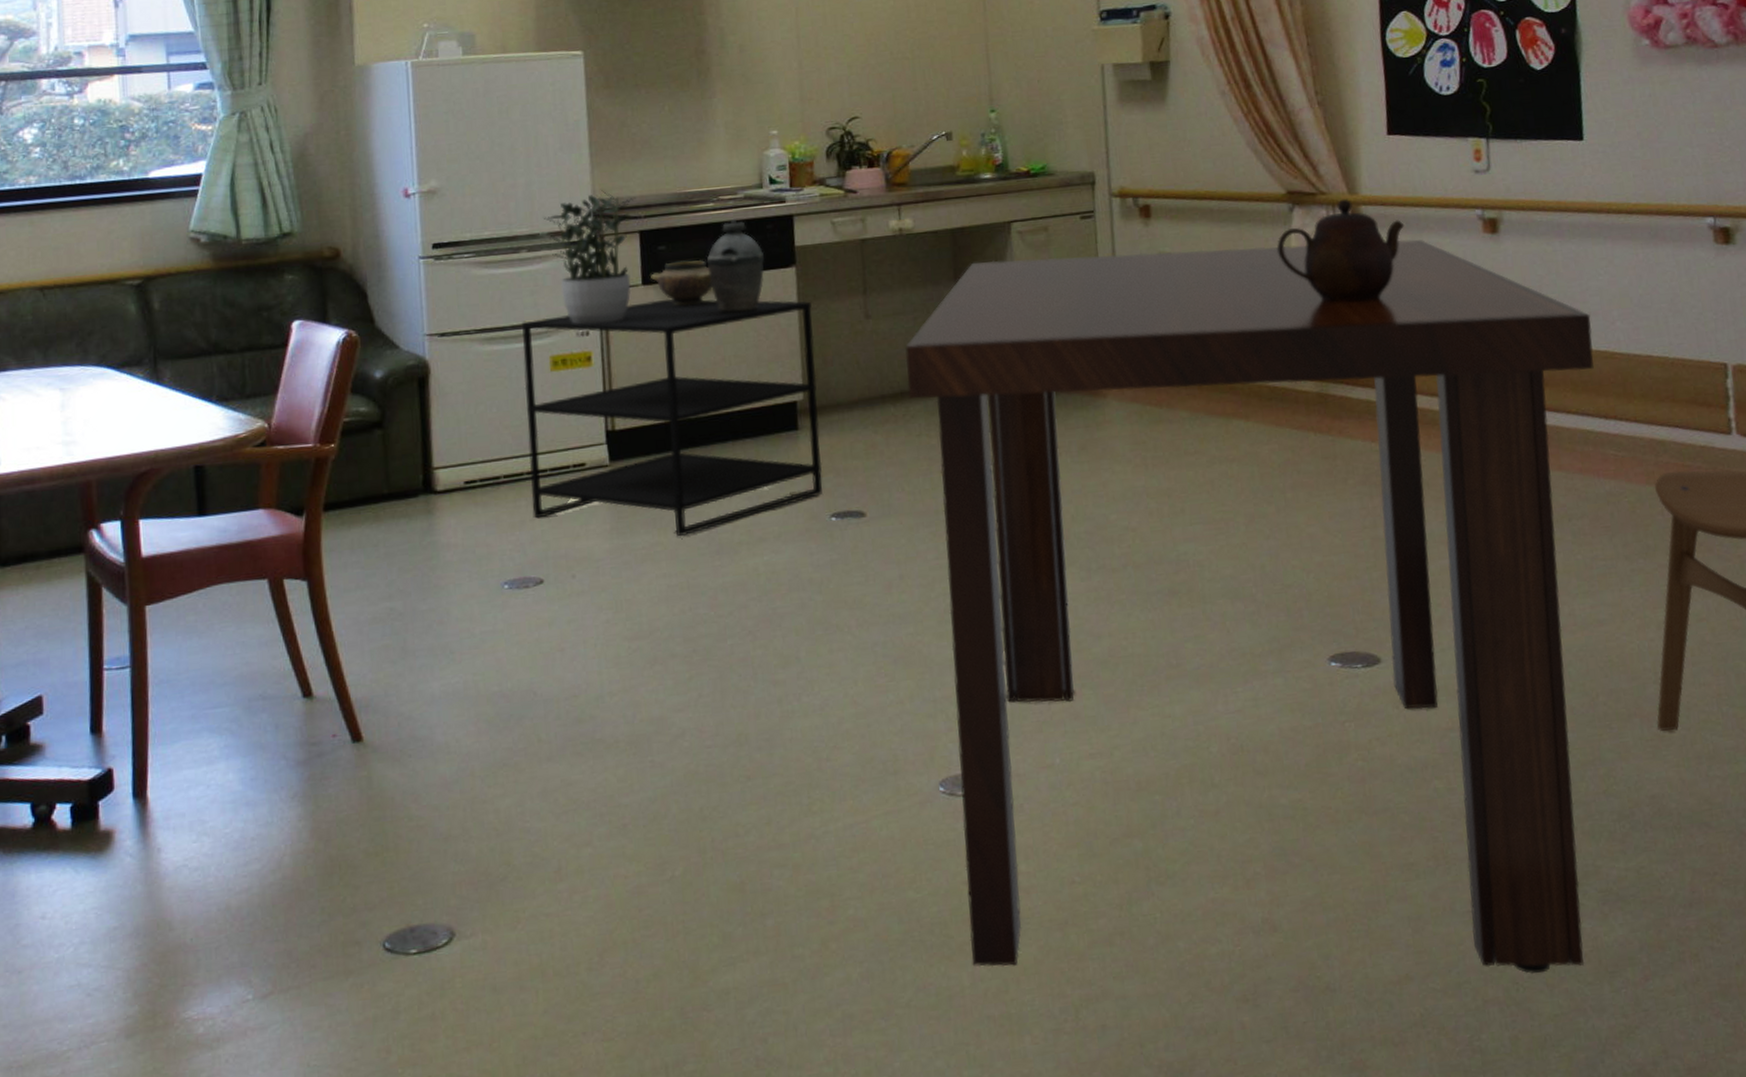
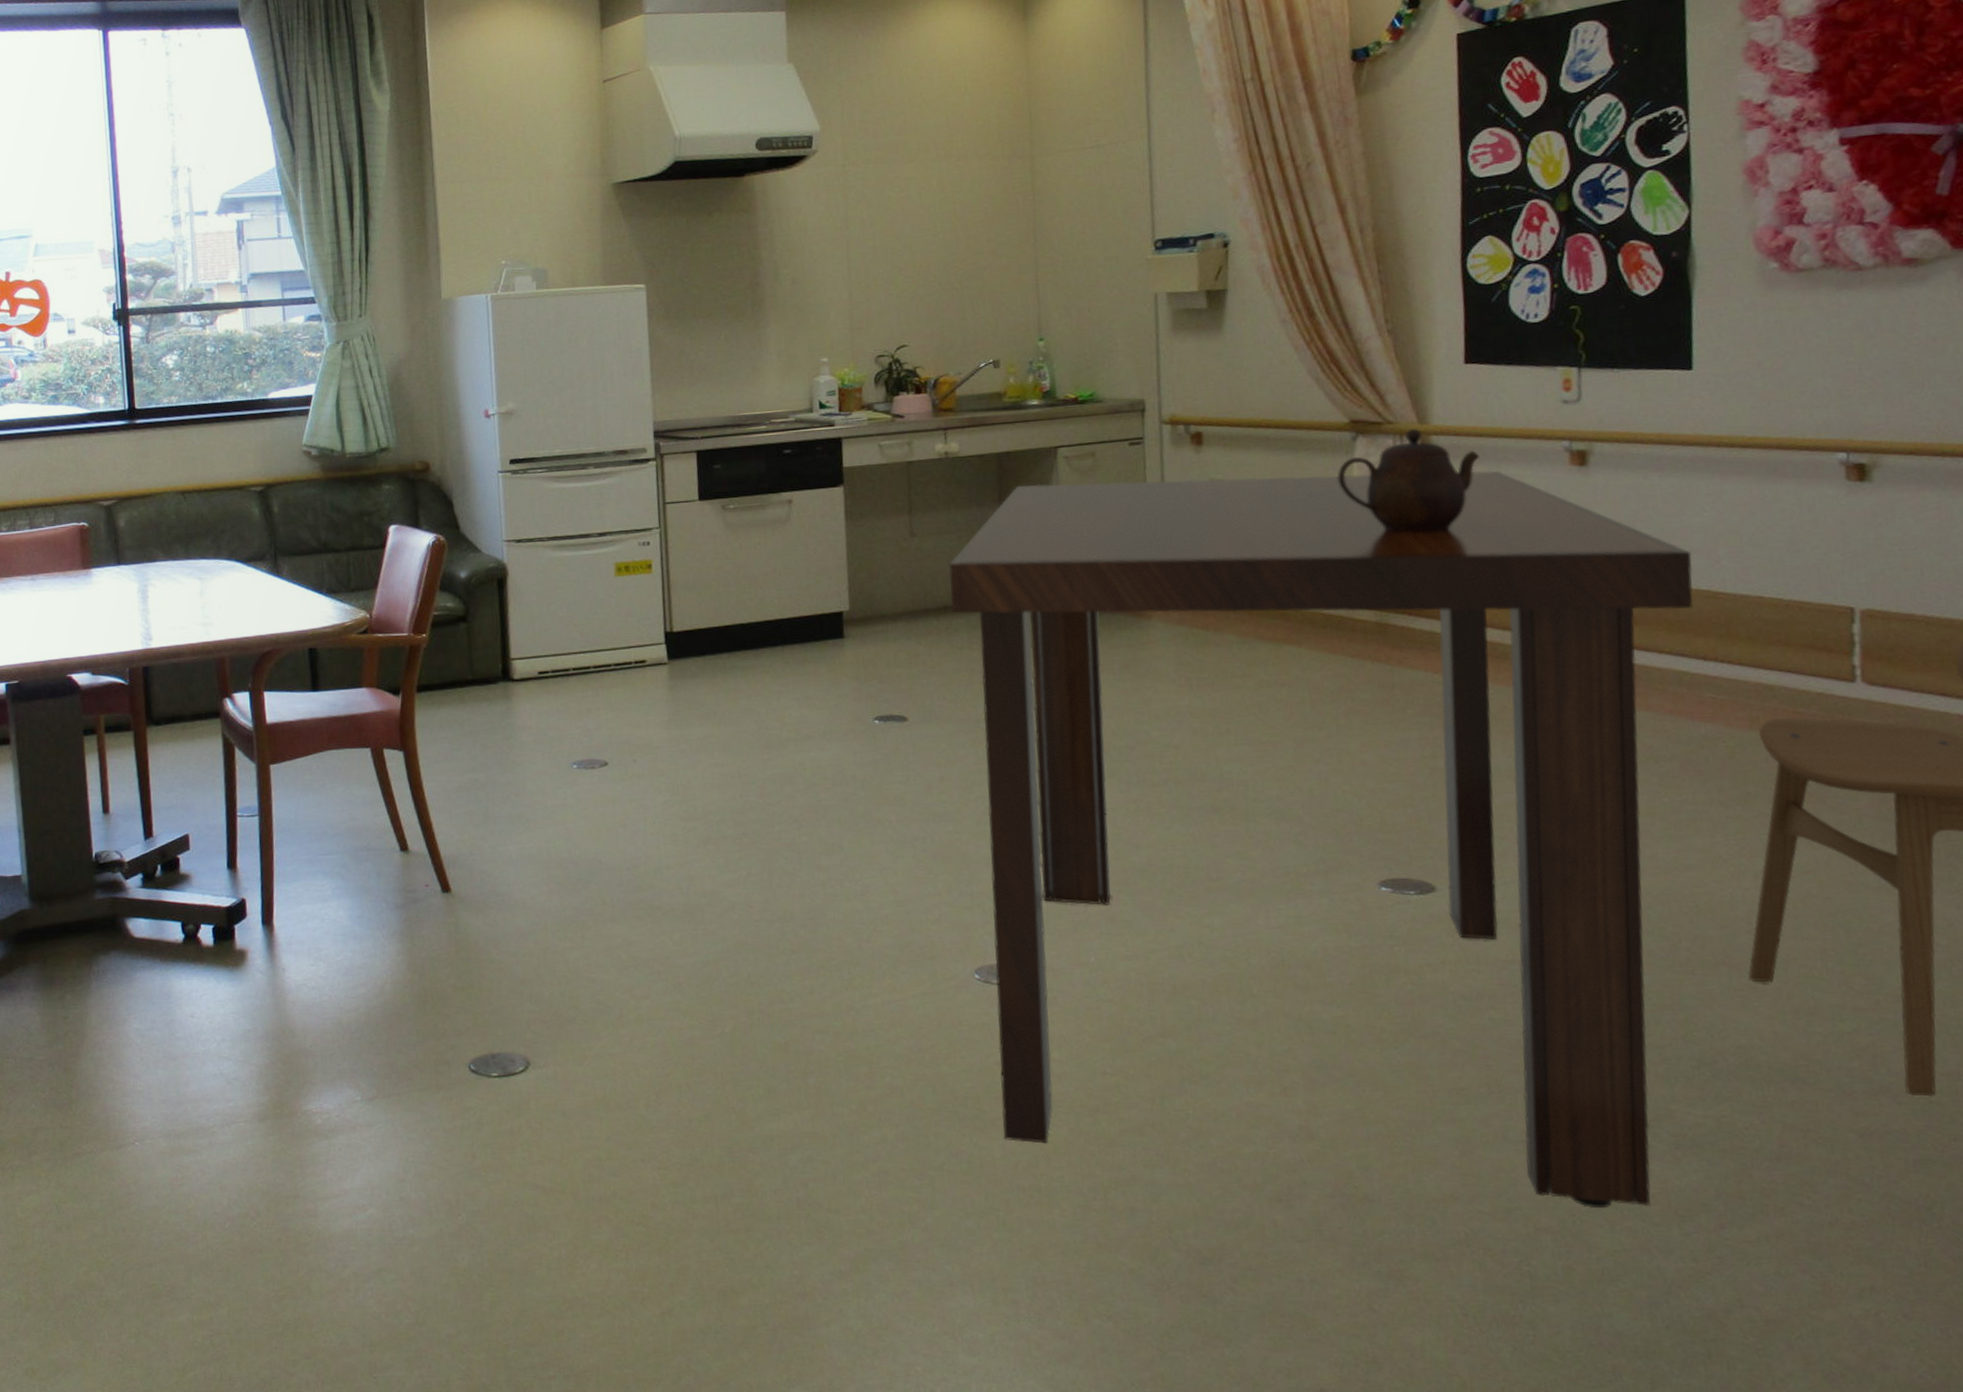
side table: present [522,299,823,537] -> none [589,513,867,731]
potted plant: present [544,189,636,325] -> none [609,411,693,535]
ceramic bowl: present [650,260,713,306] -> none [706,478,764,520]
kettle: present [706,218,765,313] -> none [759,440,814,529]

